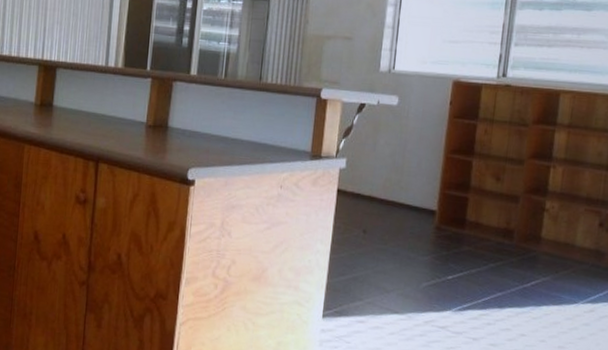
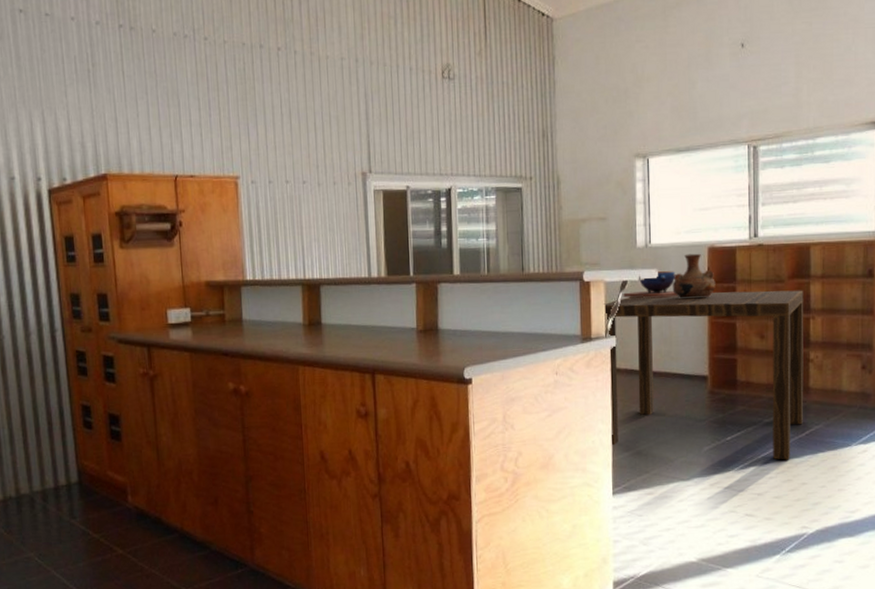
dining table: none [328,119,548,309] -> present [603,290,804,460]
decorative bowl: none [359,97,417,127] -> present [623,270,678,298]
vase: none [410,84,457,132] -> present [672,253,716,300]

